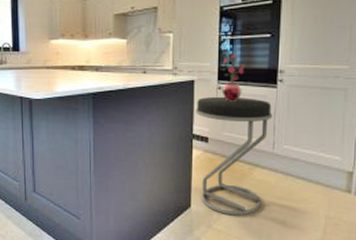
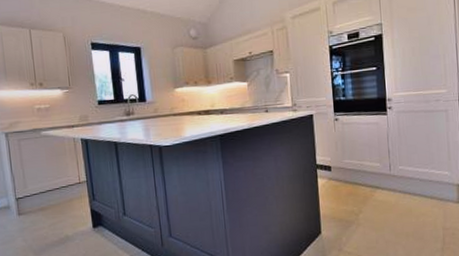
stool: present [196,96,273,216] -> none [317,126,386,237]
potted plant: present [219,55,245,102] -> none [334,88,357,131]

